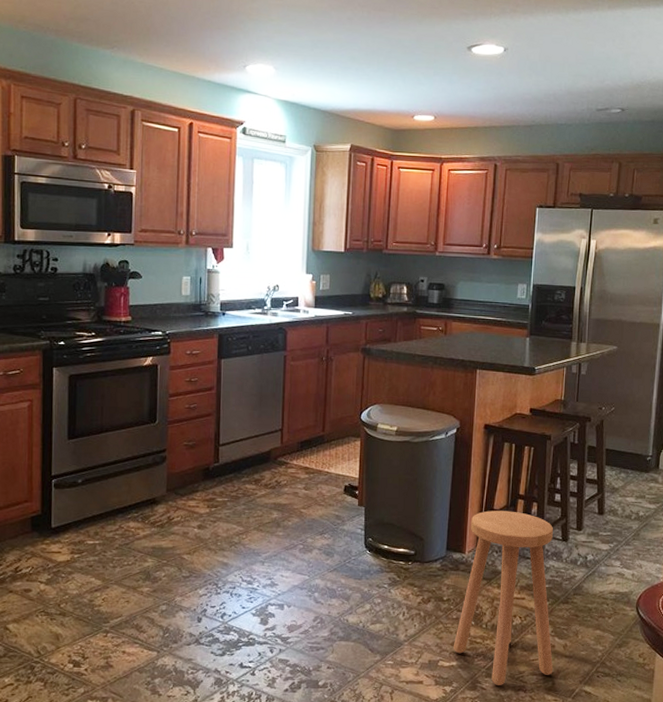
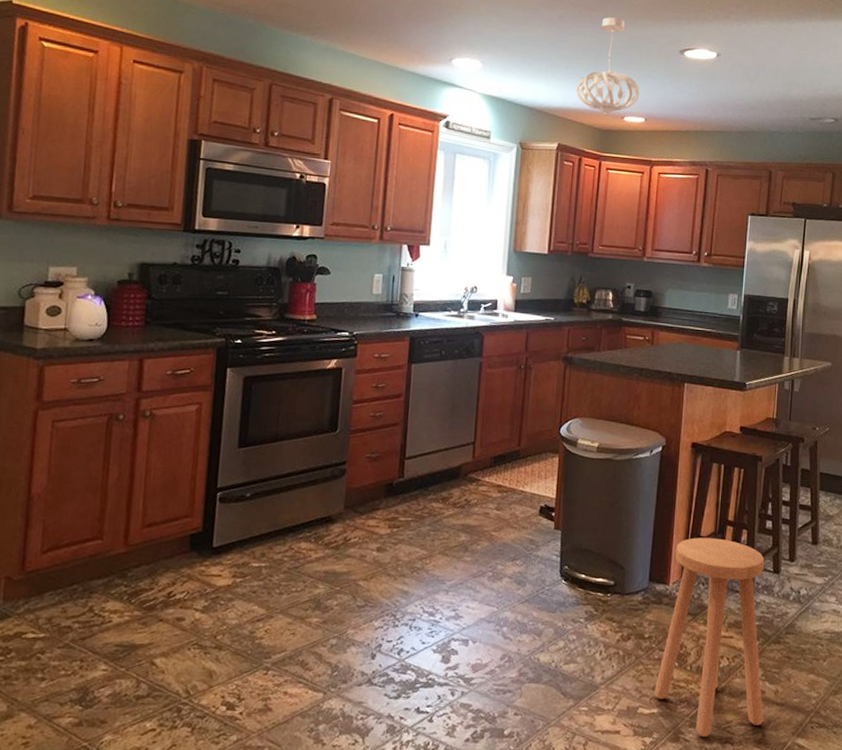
pendant light: none [366,16,429,115] -> present [575,17,640,115]

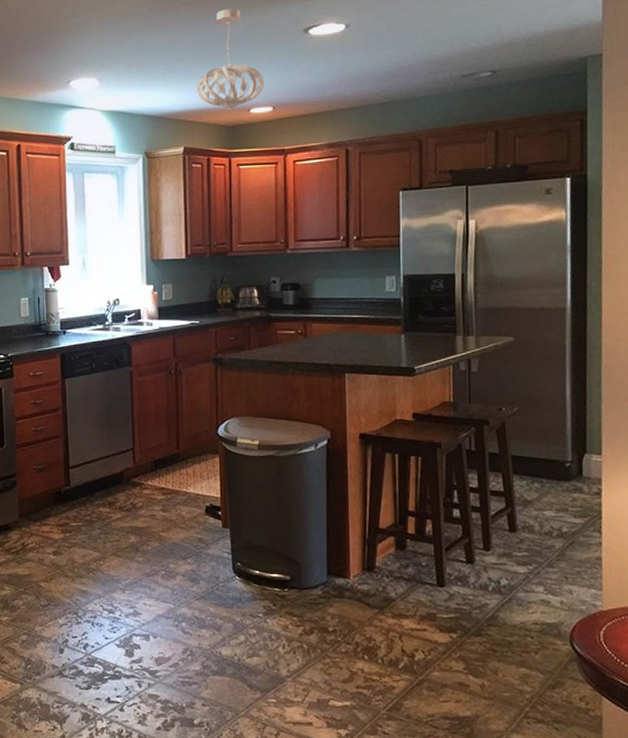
stool: present [654,537,764,737] -> none [344,530,470,730]

